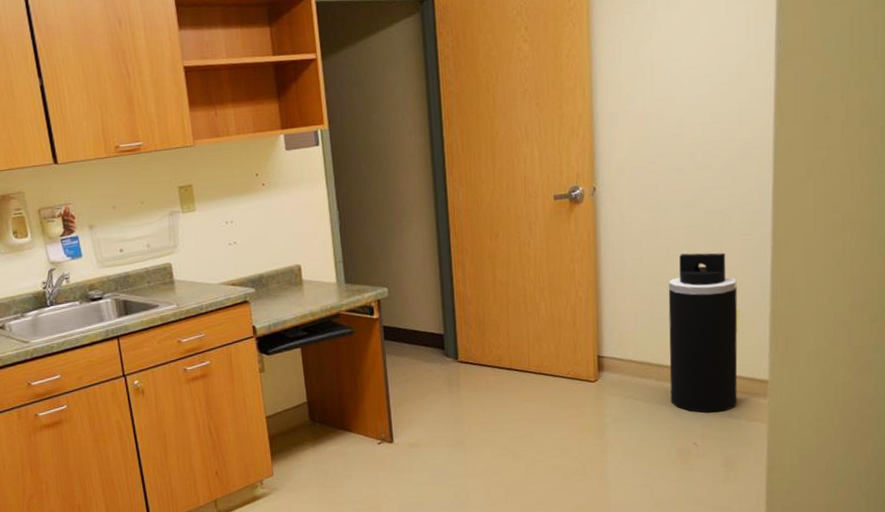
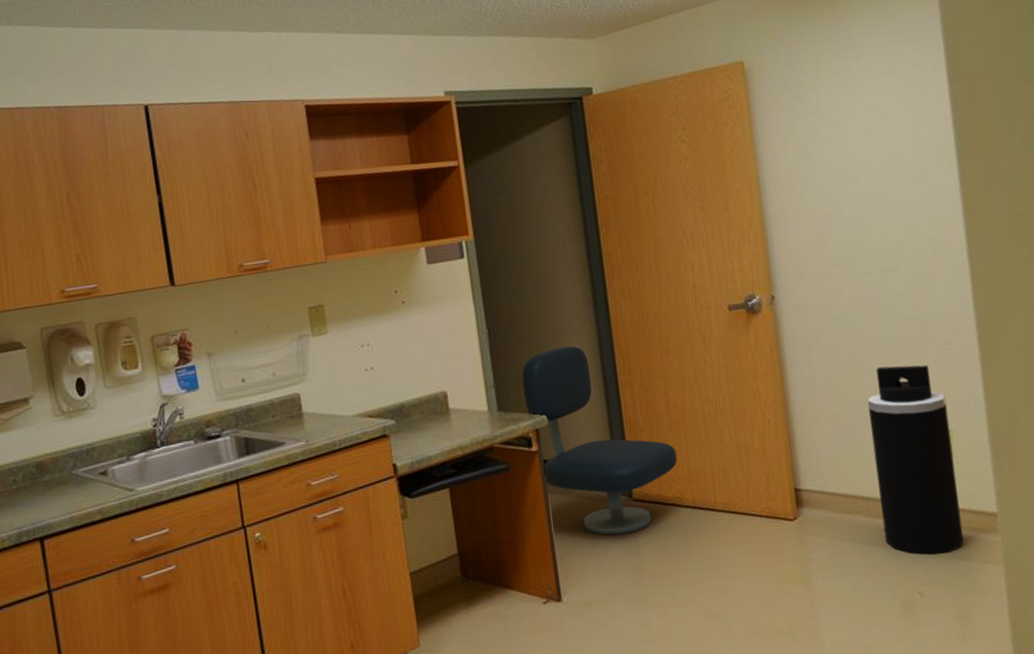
office chair: none [367,227,499,391] -> present [522,346,677,536]

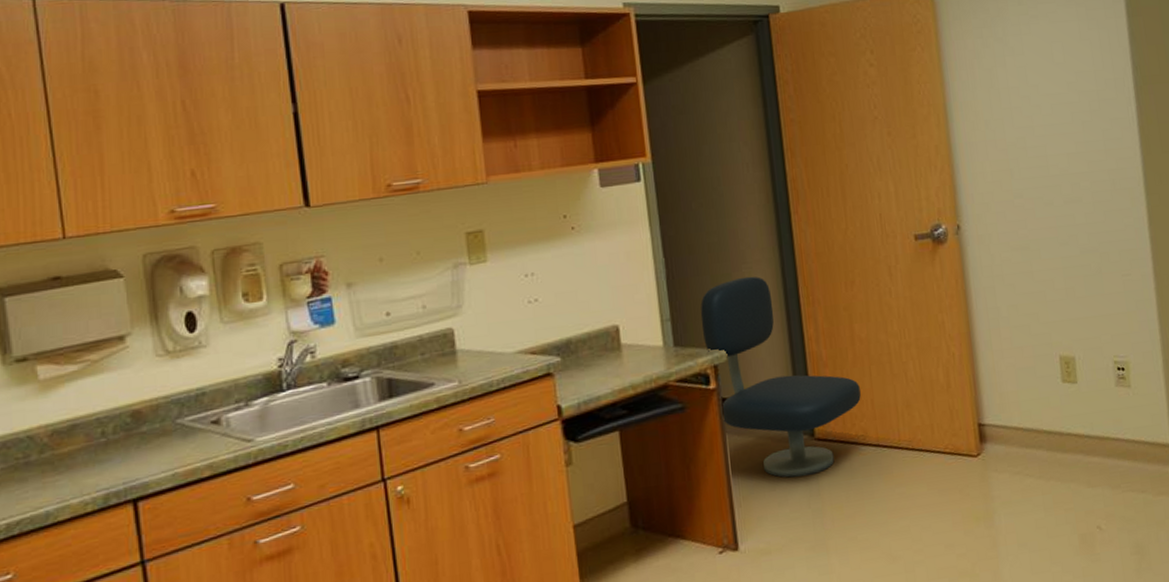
trash can: present [867,364,964,555] -> none [1049,296,1140,488]

